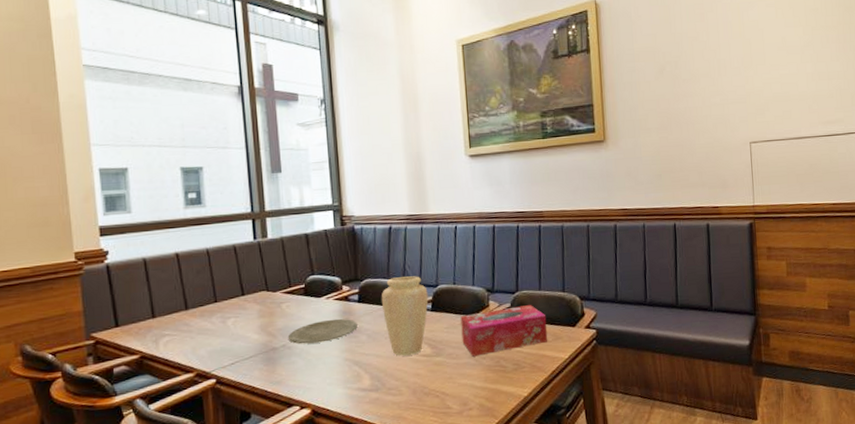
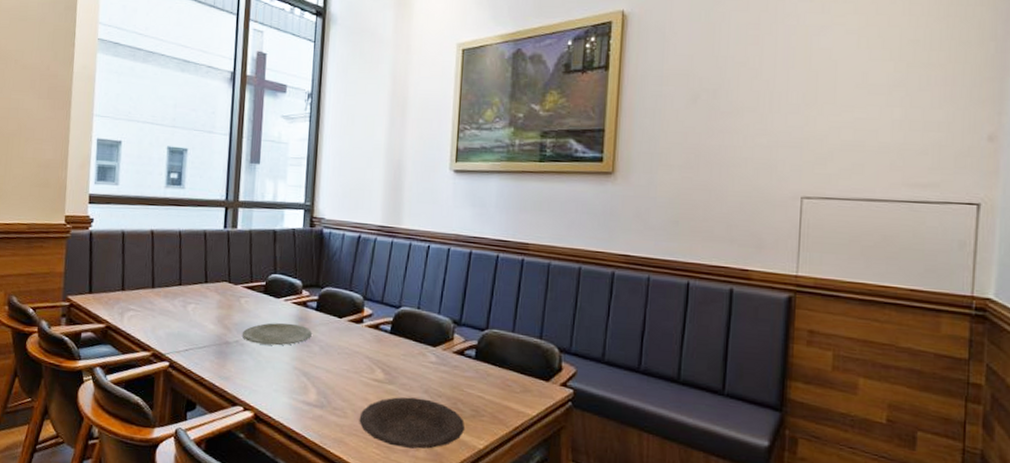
vase: present [381,276,429,356] -> none [339,290,389,378]
plate: none [414,363,510,411] -> present [359,397,465,449]
tissue box: present [460,304,548,357] -> none [418,344,517,393]

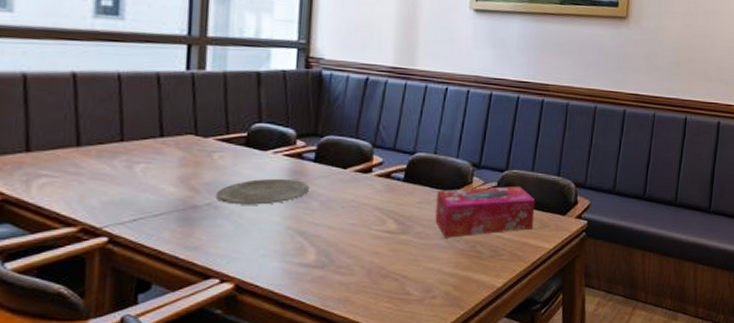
plate: present [359,397,465,449] -> none [368,245,484,297]
tissue box: none [418,344,517,393] -> present [435,185,536,238]

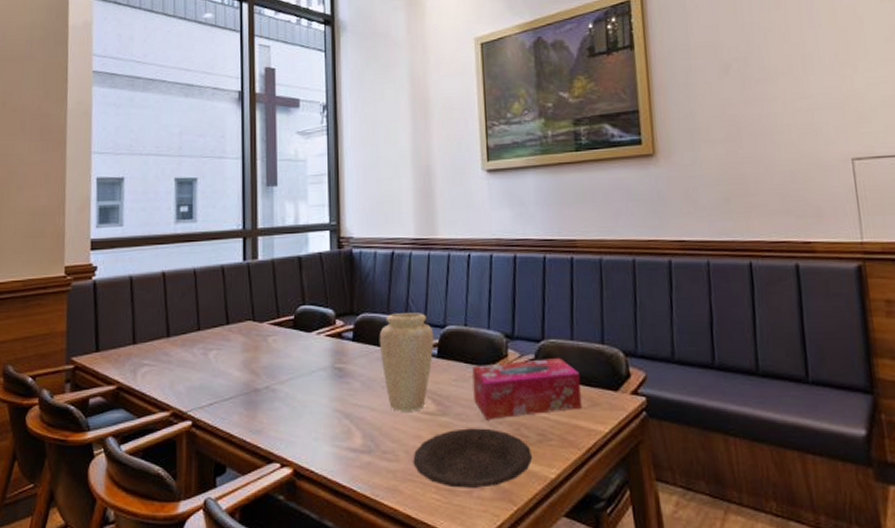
plate: present [215,178,309,205] -> none [272,359,350,387]
vase: none [343,138,403,230] -> present [379,313,434,412]
plate: none [368,245,484,297] -> present [413,428,533,488]

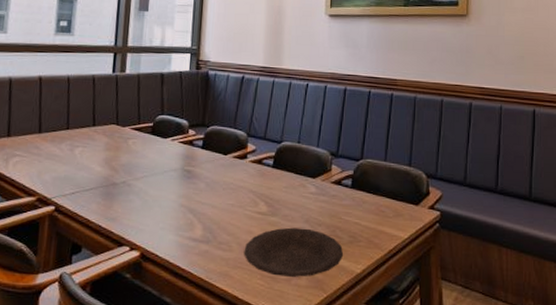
vase: present [379,313,434,412] -> none [224,128,272,211]
tissue box: present [472,357,582,420] -> none [299,174,389,222]

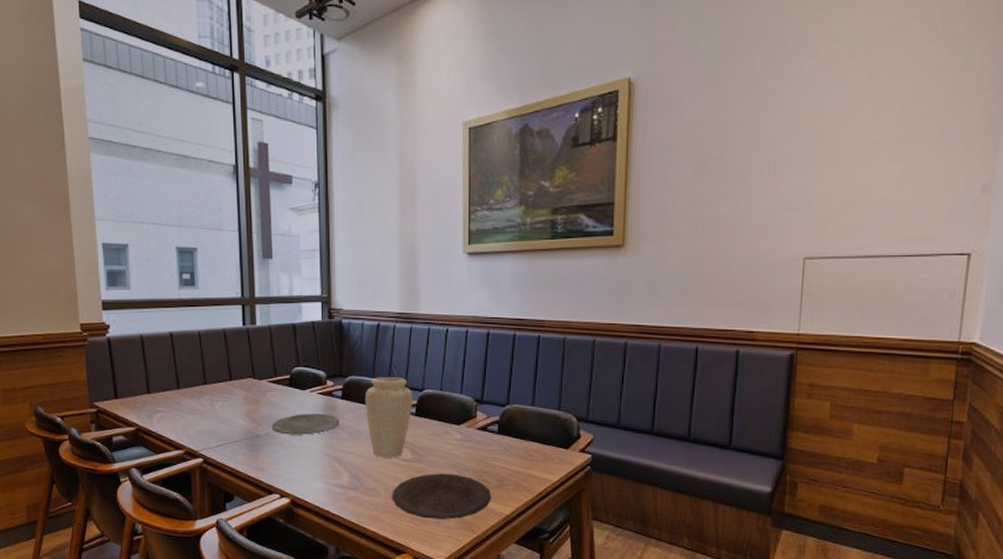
plate: none [129,162,198,184] -> present [271,413,339,435]
vase: none [224,128,272,211] -> present [364,377,413,458]

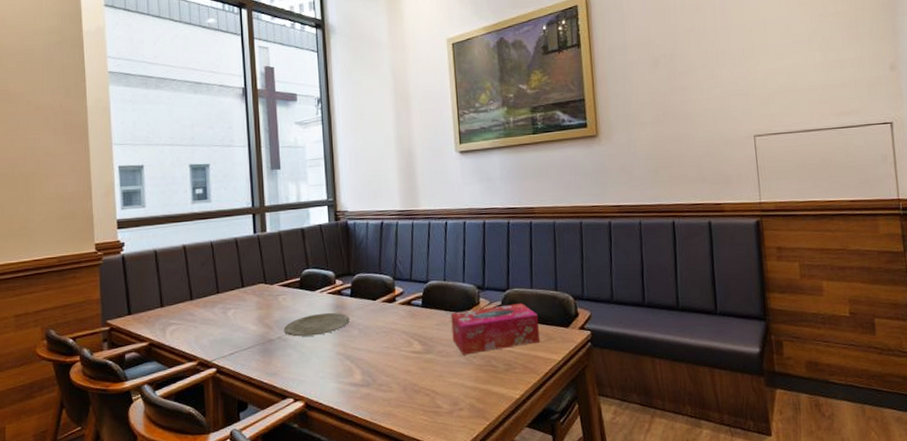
vase: present [364,377,413,458] -> none [372,271,419,352]
plate: present [392,473,492,520] -> none [404,362,501,410]
tissue box: none [445,419,538,468] -> present [451,302,540,355]

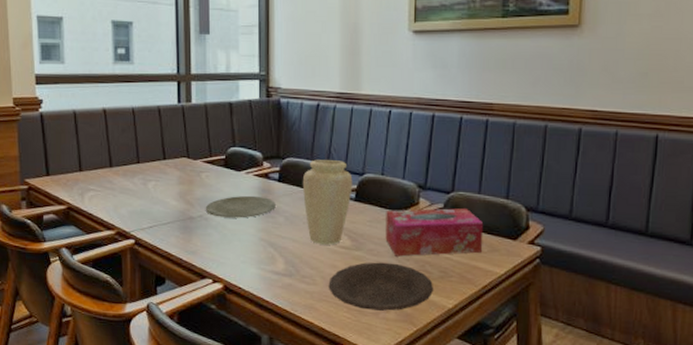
vase: none [372,271,419,352] -> present [302,160,353,245]
plate: none [404,362,501,410] -> present [328,262,434,311]

